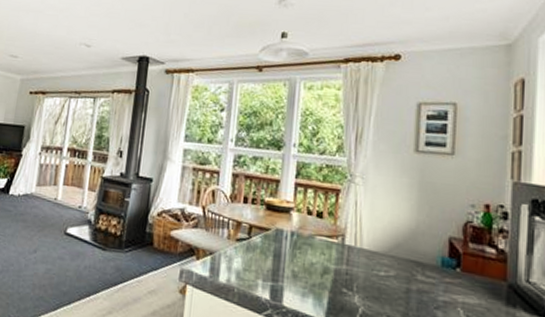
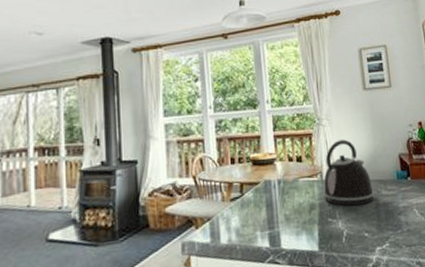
kettle: none [341,203,406,285] -> present [322,139,374,206]

